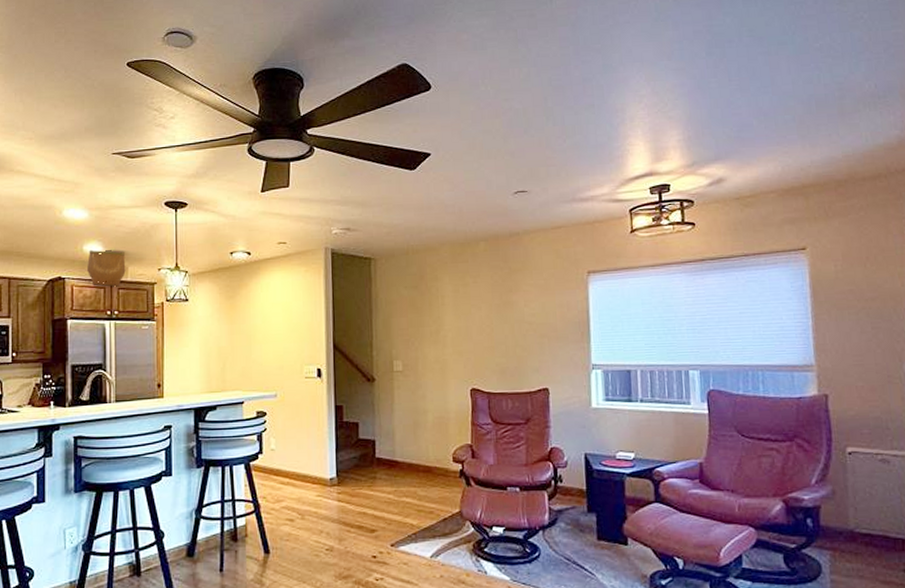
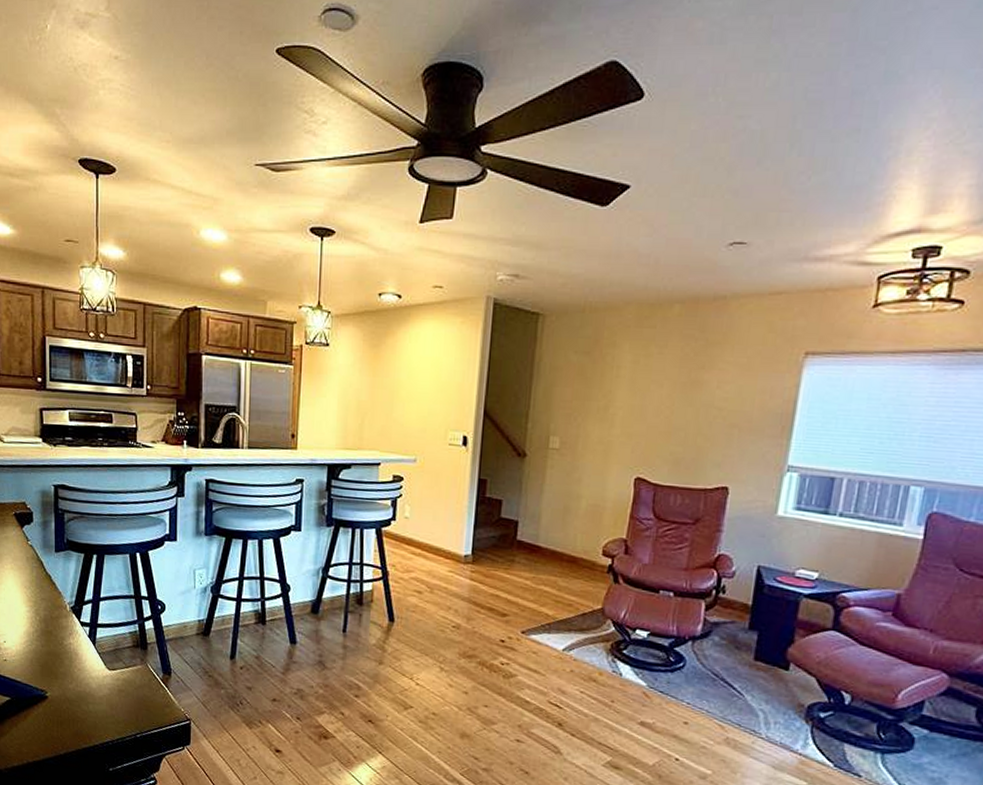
basket: present [87,250,126,287] -> none [224,278,265,323]

